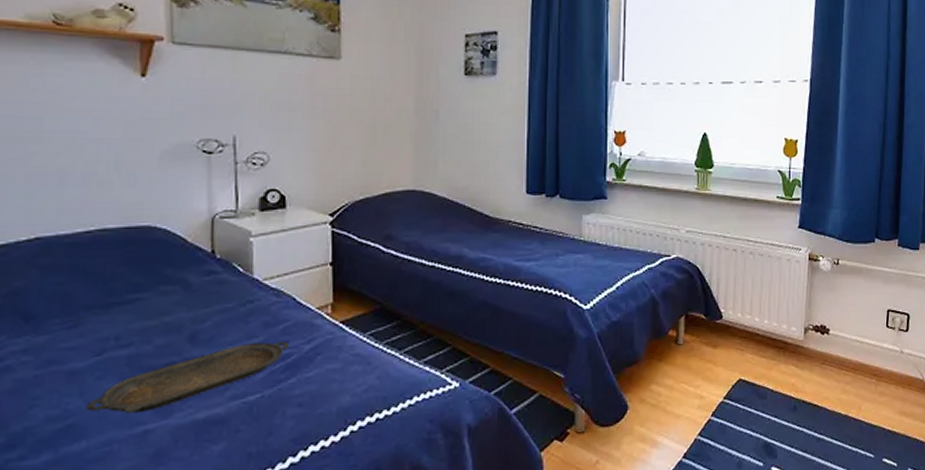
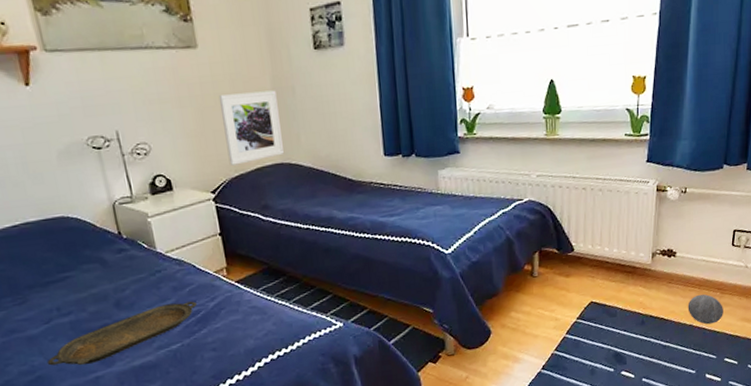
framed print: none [355,111,419,187] -> present [218,90,285,166]
ball: none [842,379,880,416] -> present [687,294,723,325]

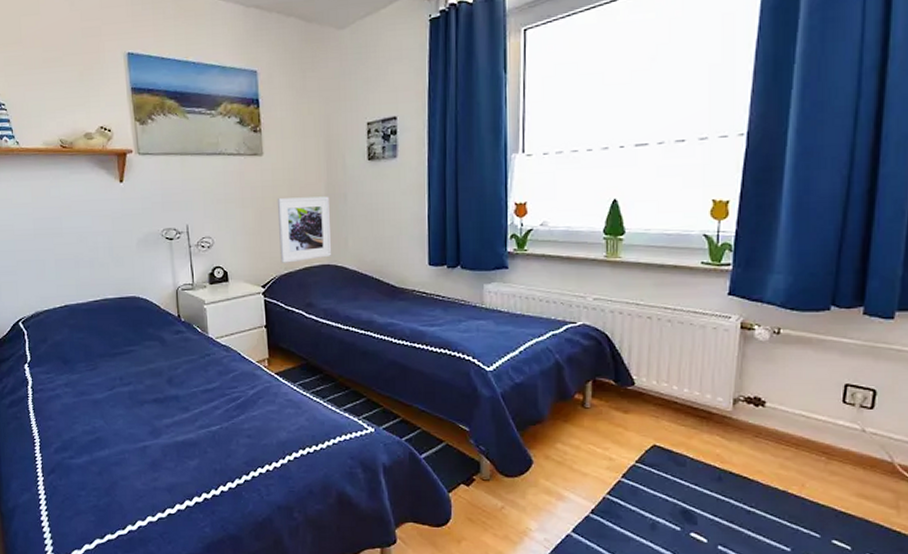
serving tray: present [47,301,197,366] -> none [106,387,238,432]
ball: present [687,294,723,325] -> none [780,455,831,494]

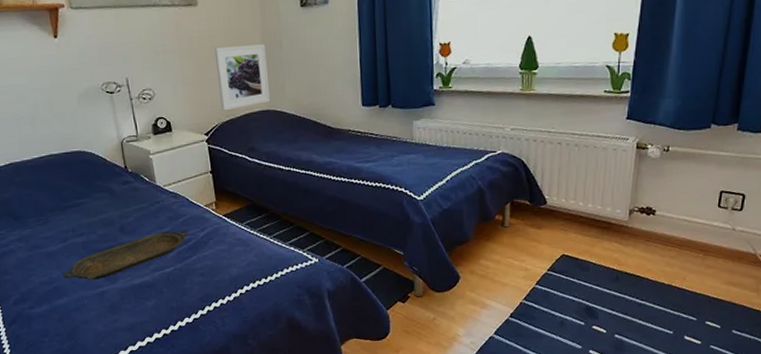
serving tray: none [106,387,238,432] -> present [62,230,189,280]

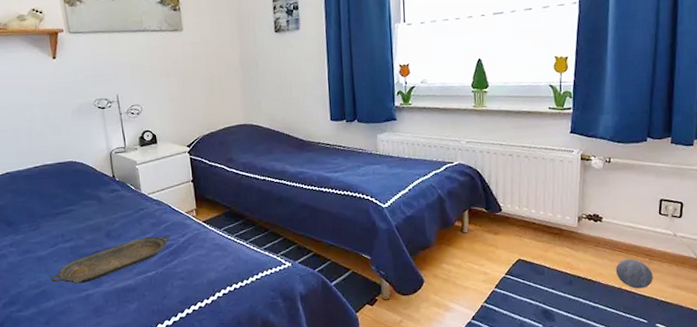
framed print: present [214,44,271,111] -> none [197,65,248,125]
ball: none [666,254,706,286] -> present [615,259,653,289]

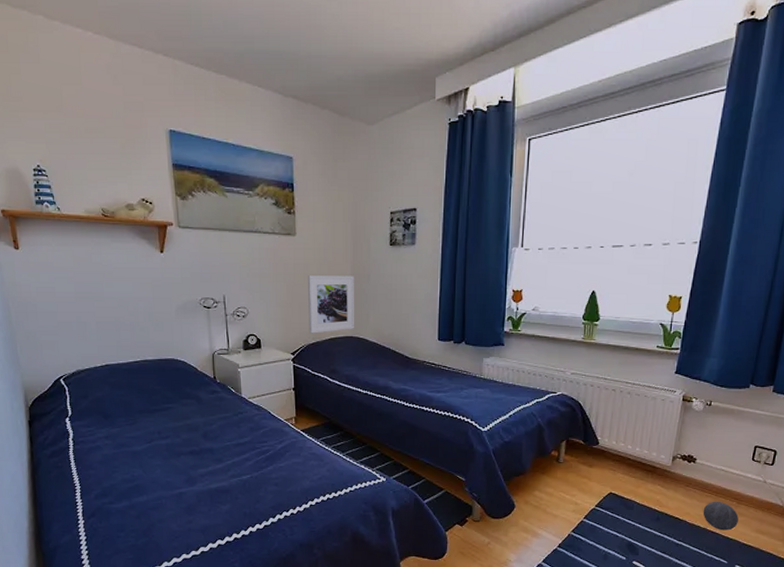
serving tray: present [50,236,170,283] -> none [144,441,267,481]
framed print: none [197,65,248,125] -> present [307,276,355,334]

